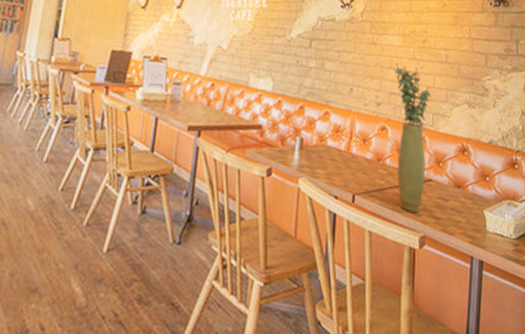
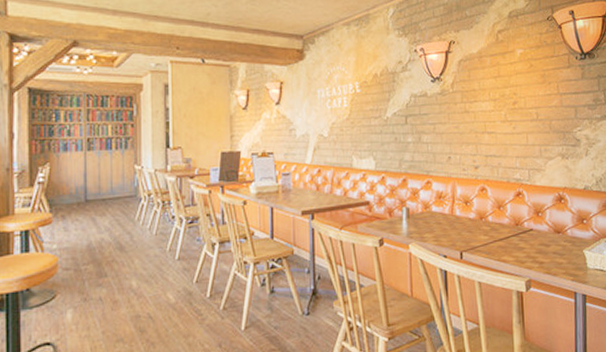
vase: present [395,62,432,214] -> none [488,126,526,261]

